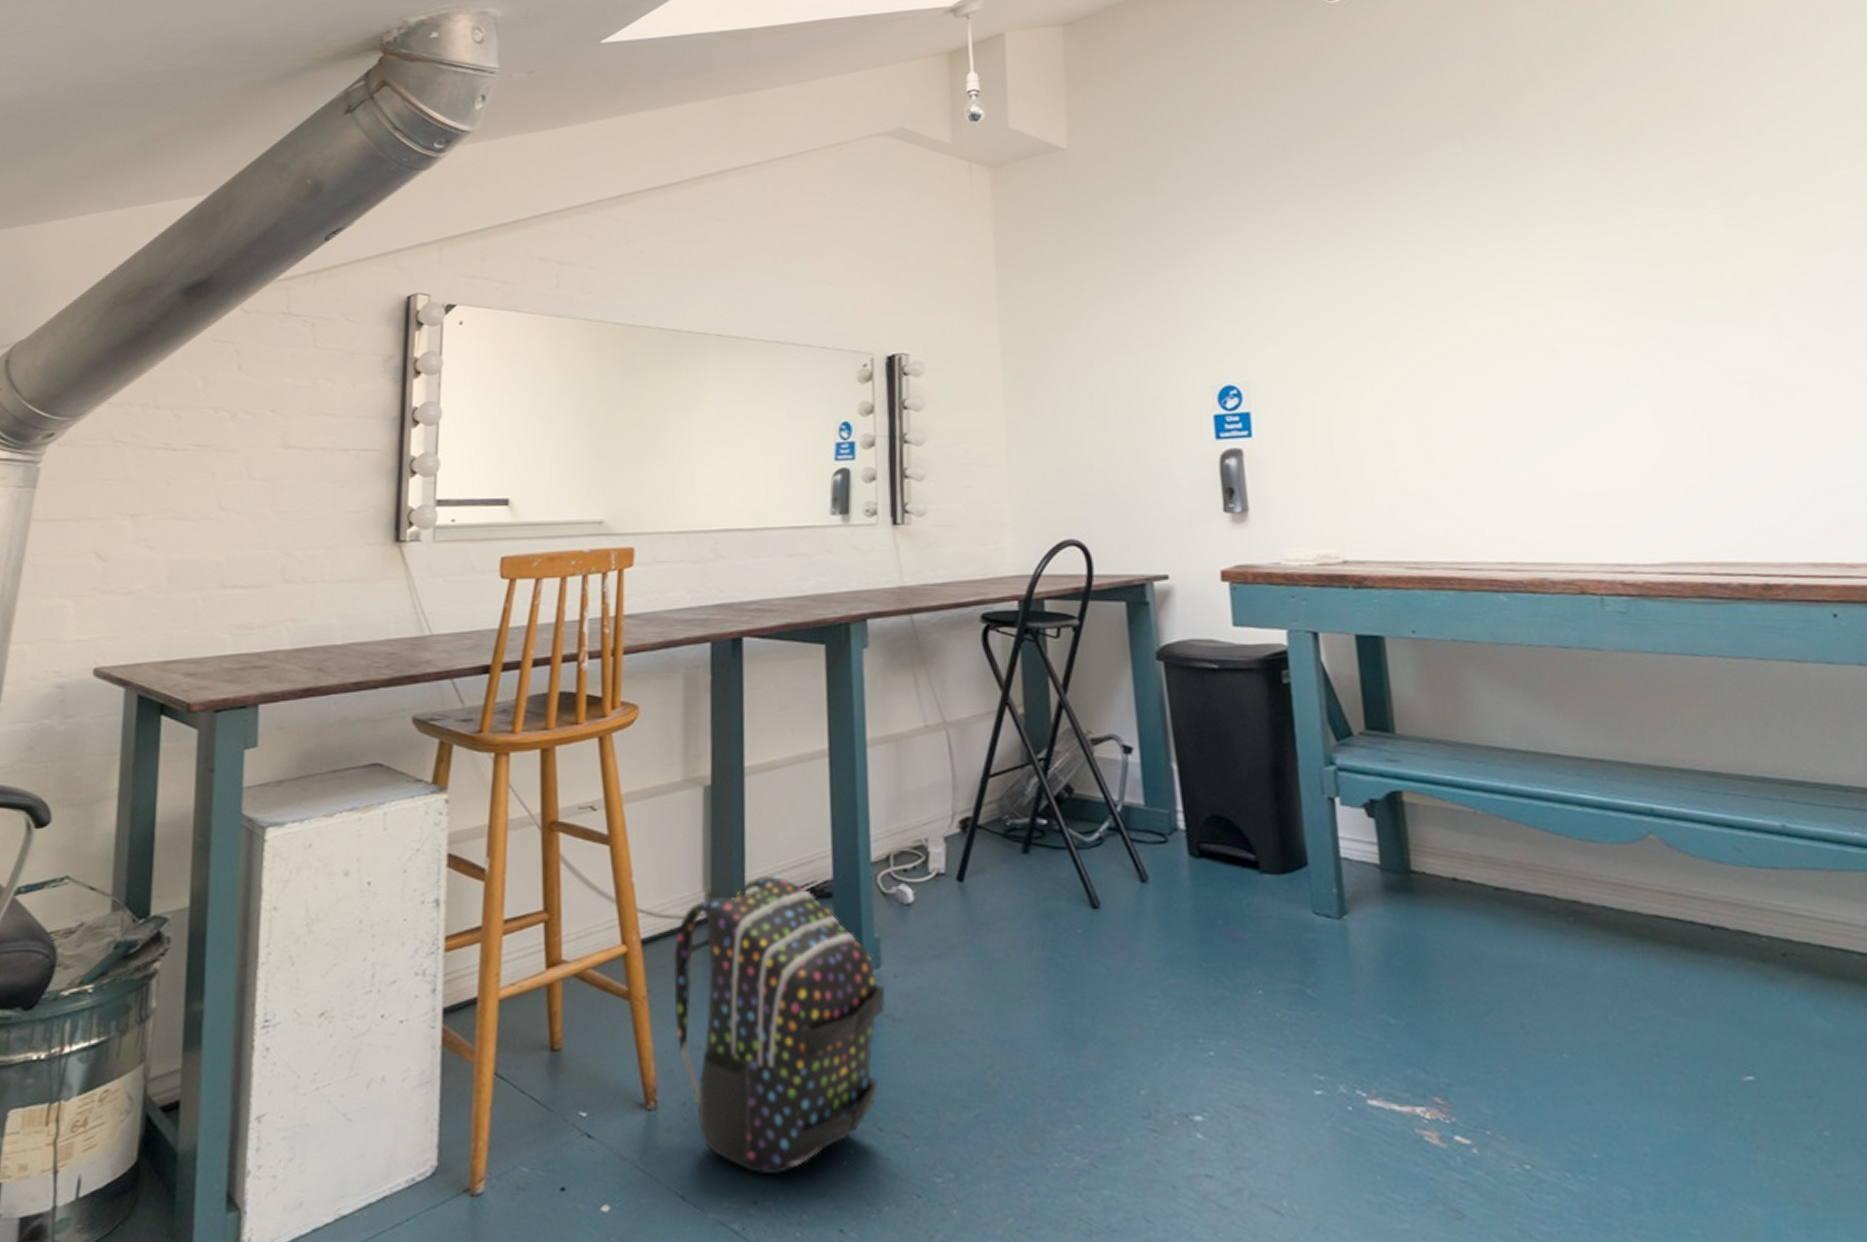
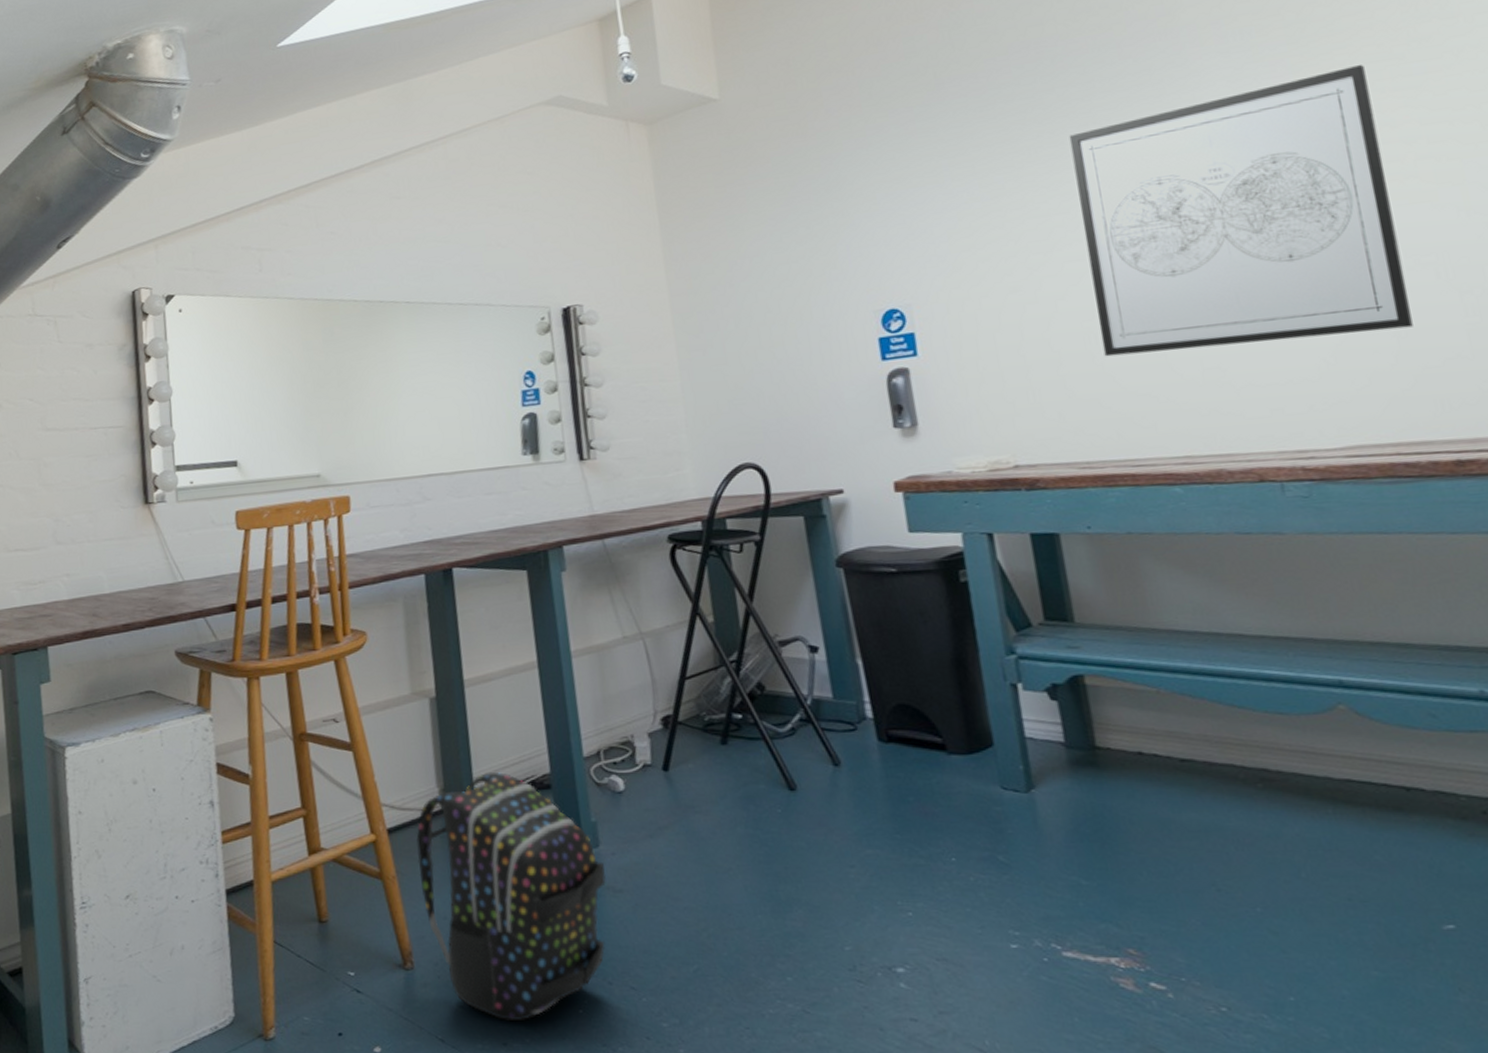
wall art: none [1411,179,1728,453] -> present [1069,64,1413,357]

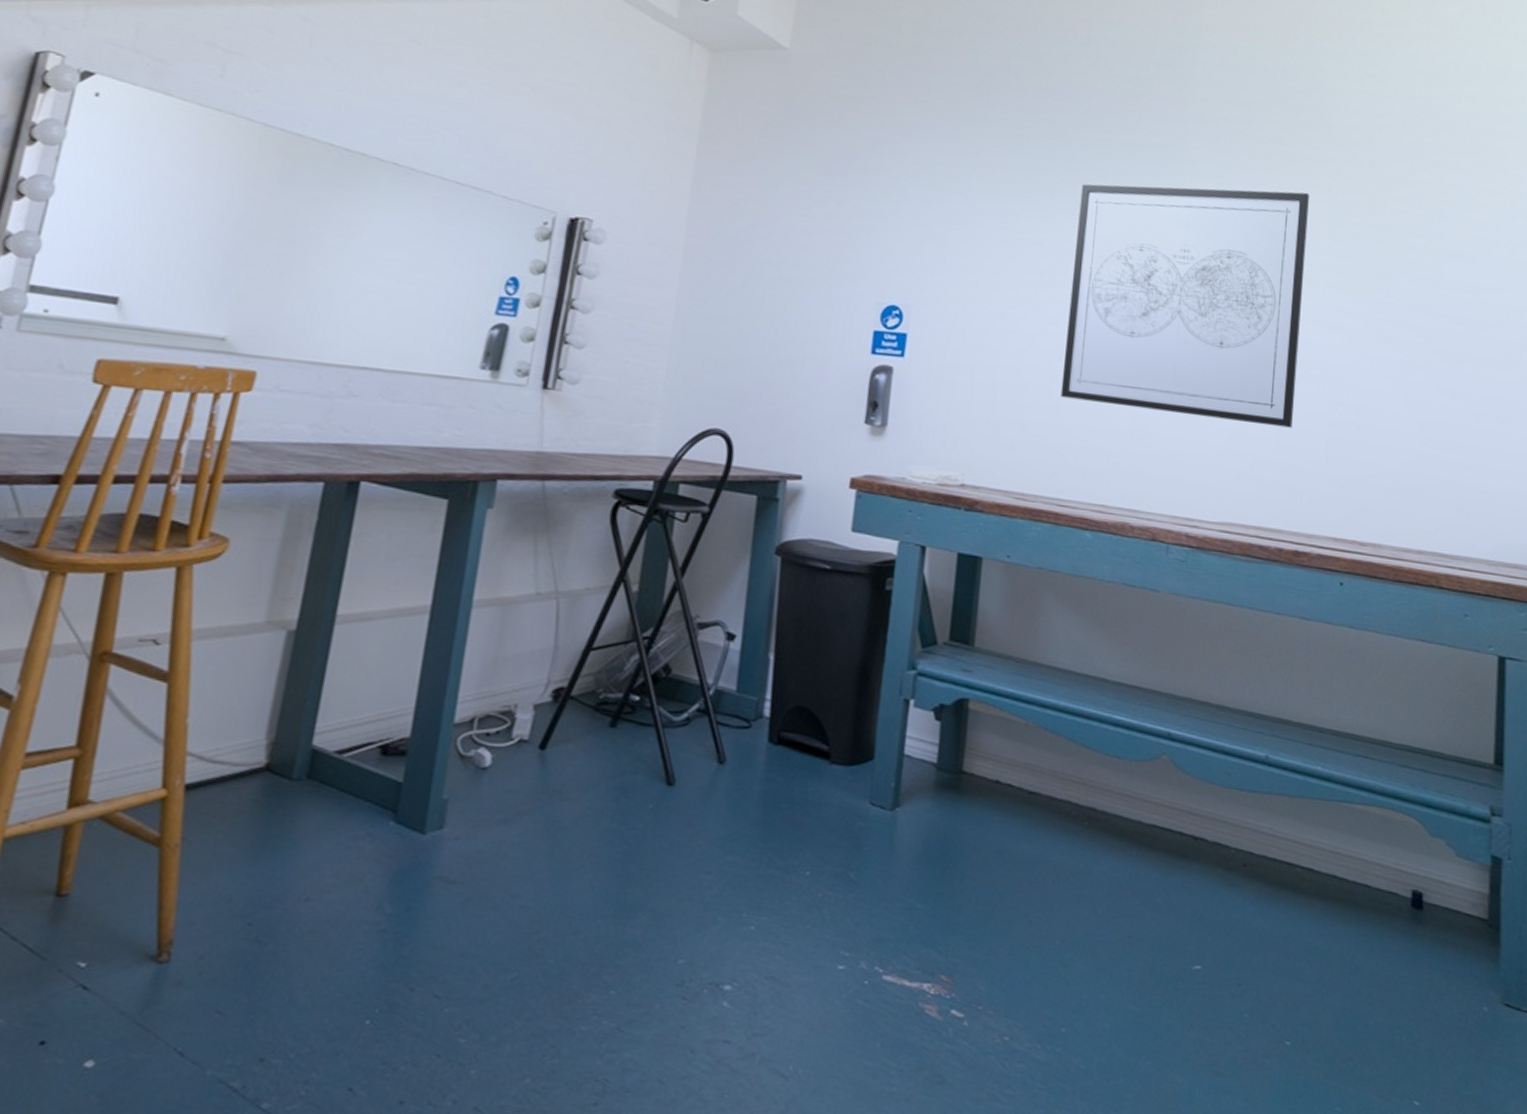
backpack: present [416,772,607,1020] -> none [206,729,443,1031]

